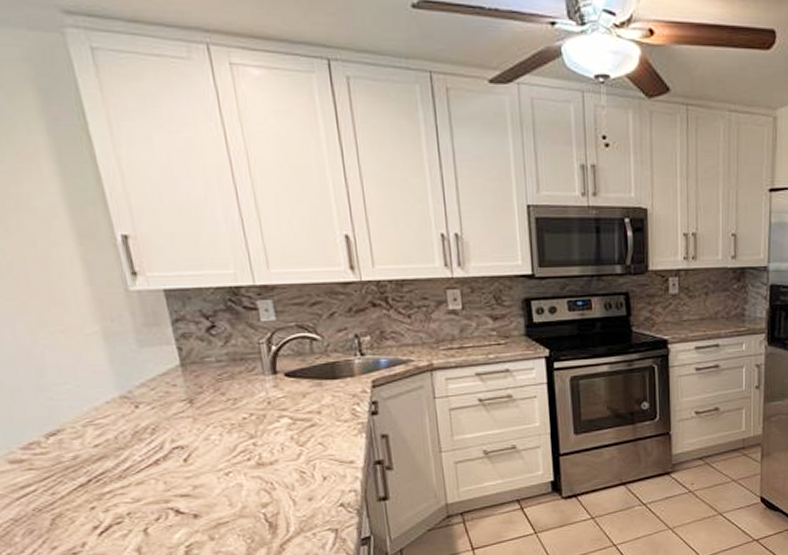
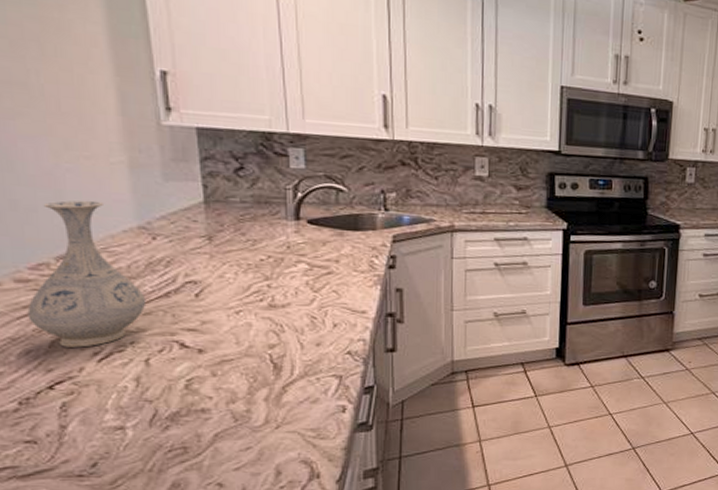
vase: none [25,374,138,524] -> present [27,200,147,348]

